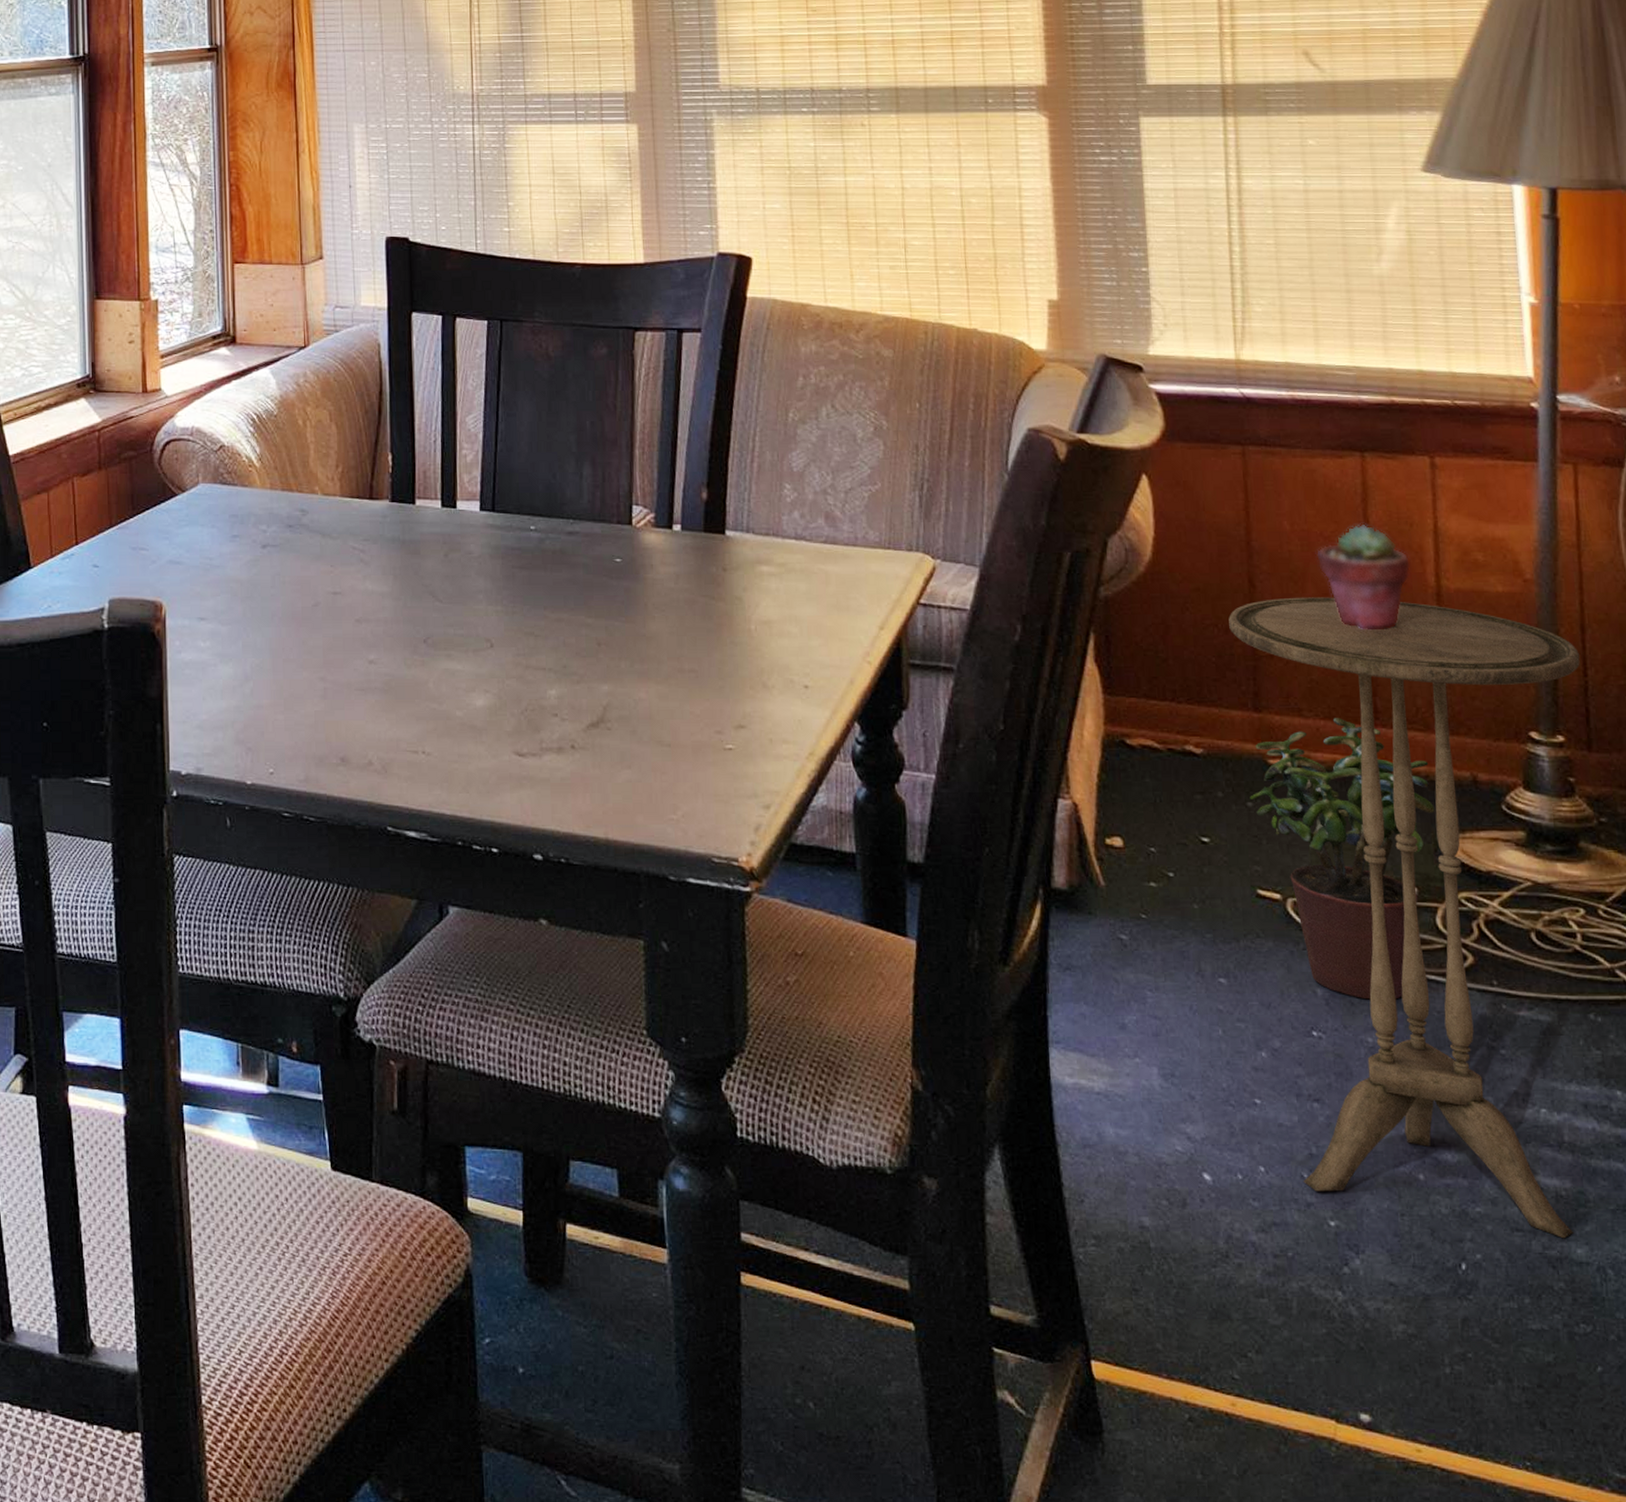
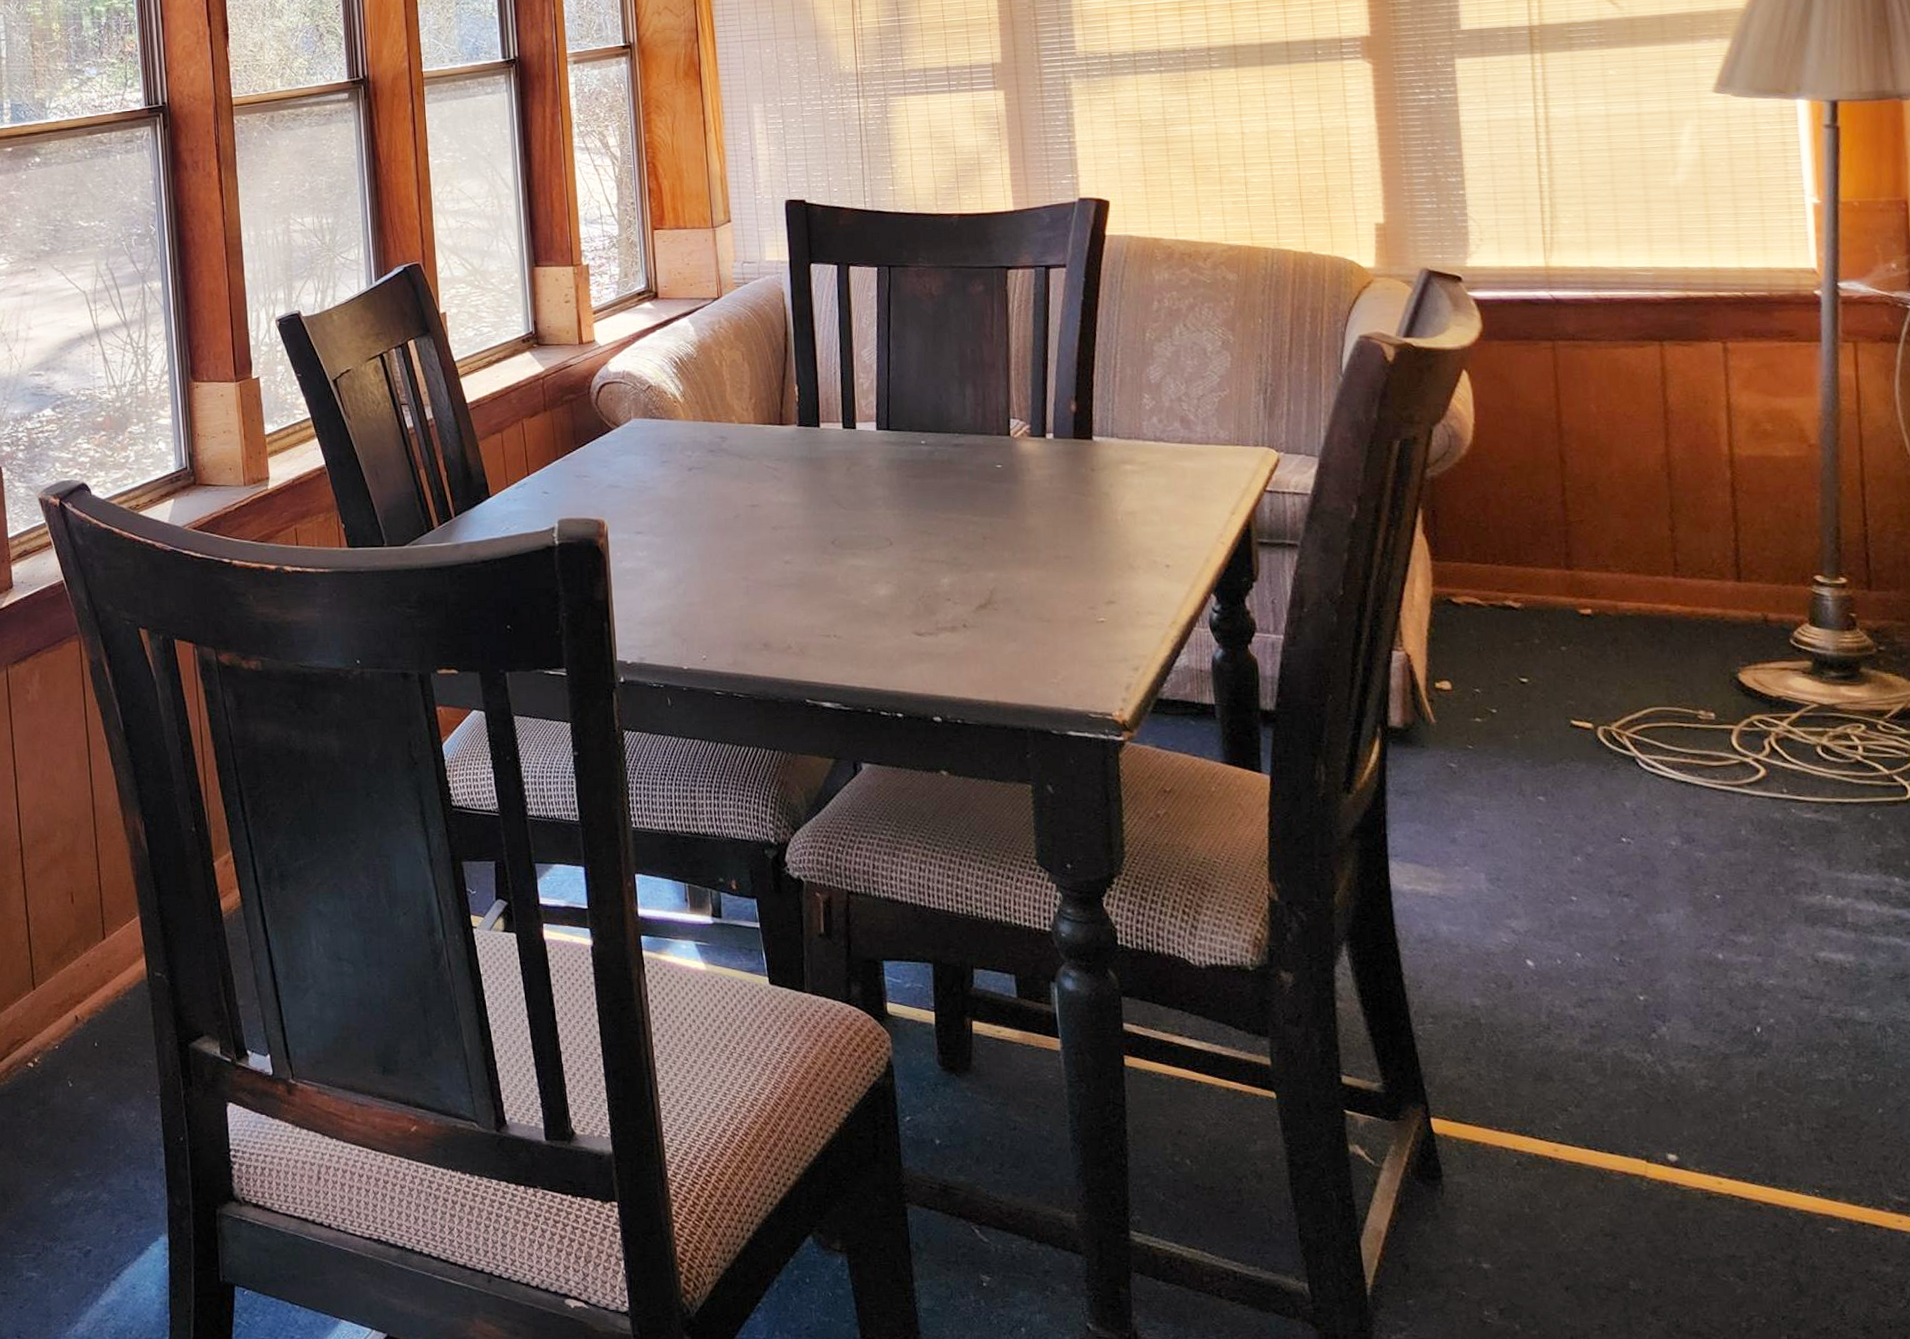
side table: present [1228,597,1580,1239] -> none [1542,468,1860,1004]
potted plant: present [1250,718,1435,1000] -> none [1563,571,1730,810]
potted succulent: present [1315,525,1411,629] -> none [1620,404,1706,495]

